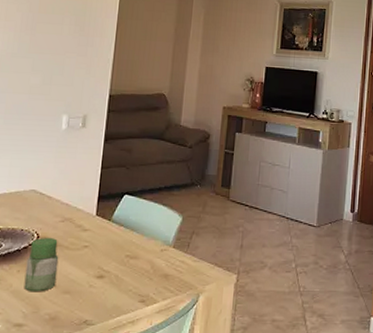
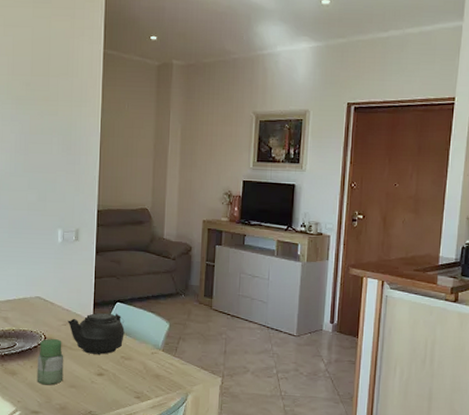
teapot: none [66,206,133,254] -> present [67,312,125,355]

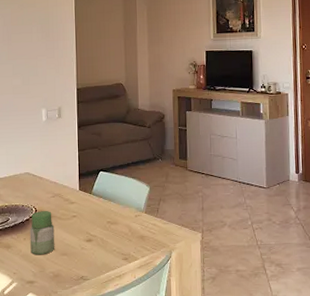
teapot: present [67,312,125,355] -> none [56,181,109,222]

